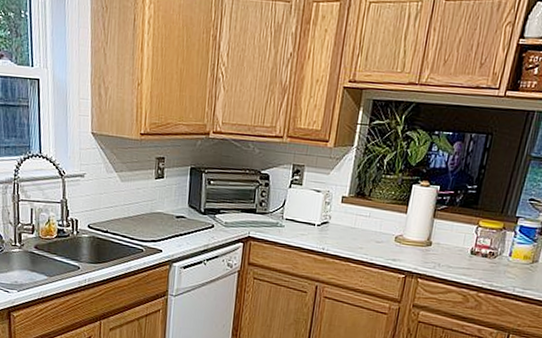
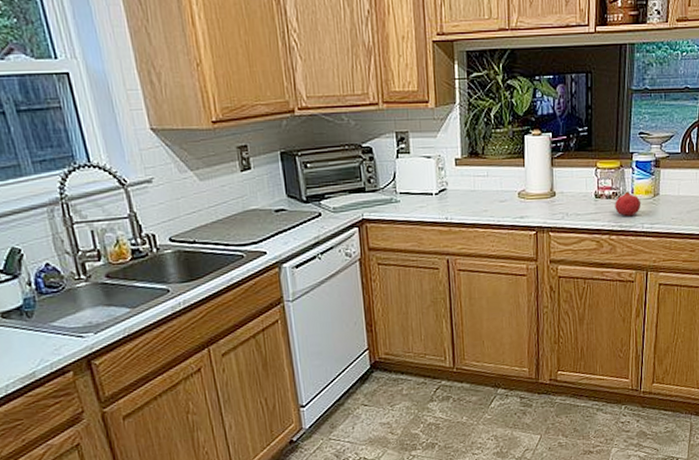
fruit: none [489,253,518,278] -> present [615,191,642,216]

